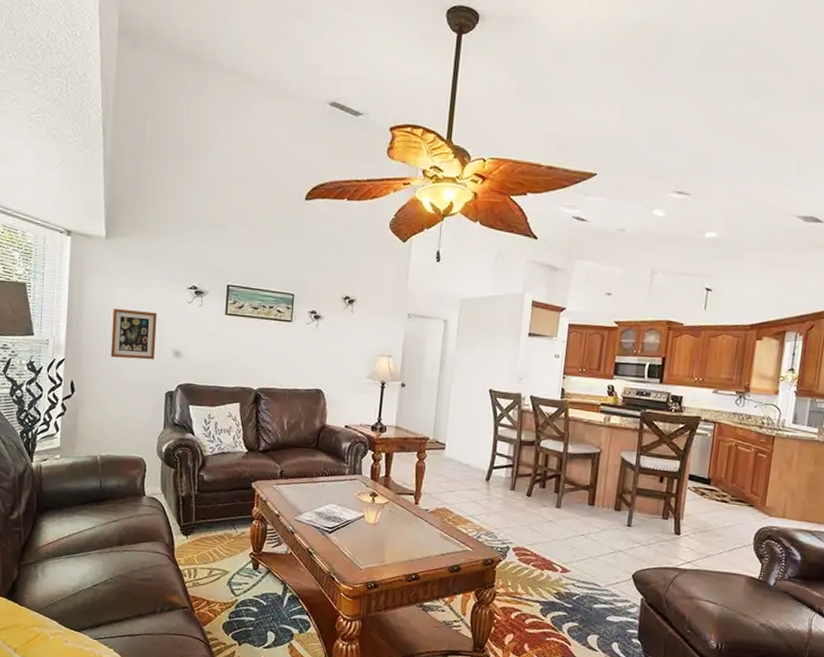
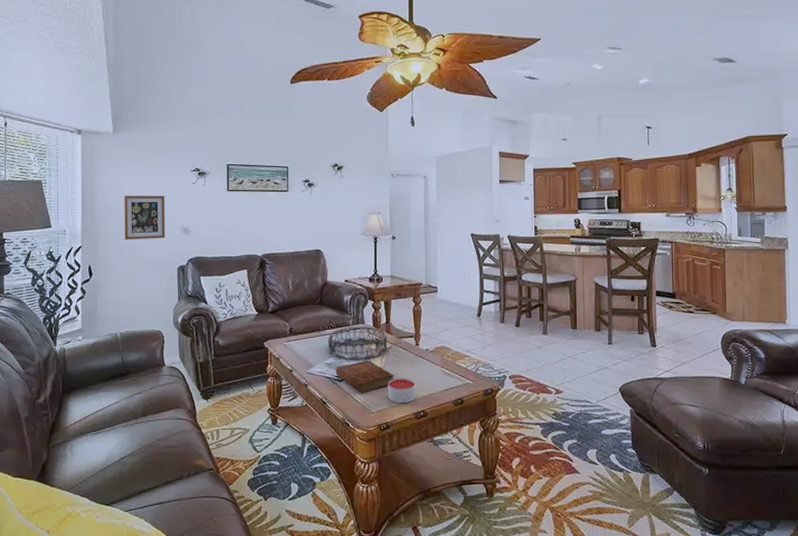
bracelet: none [320,476,386,514] -> present [328,326,388,360]
bible: none [325,513,388,548] -> present [335,360,394,393]
candle: none [378,536,411,564] -> present [387,378,416,403]

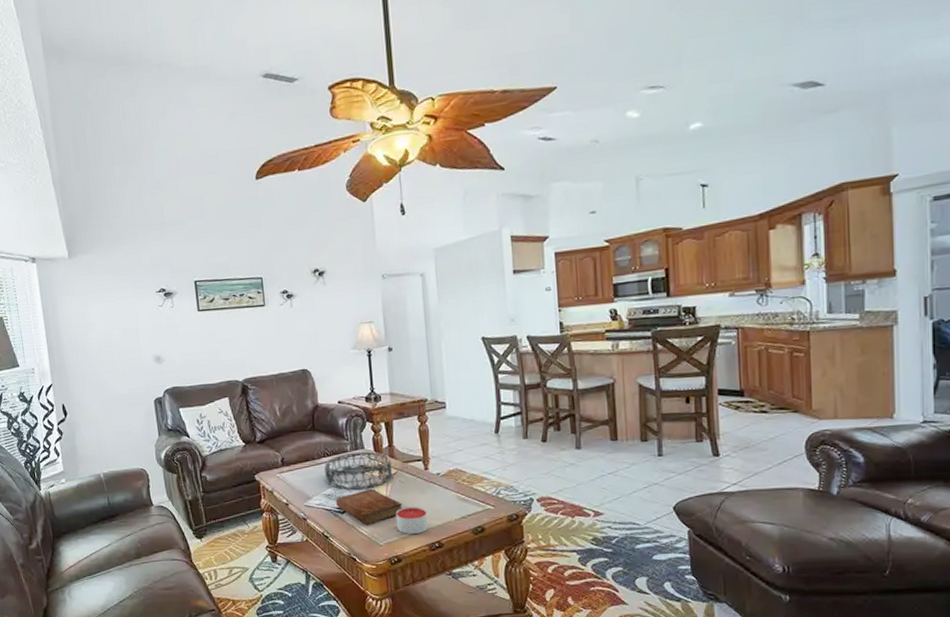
picture frame: present [124,195,165,240] -> none [89,322,138,374]

